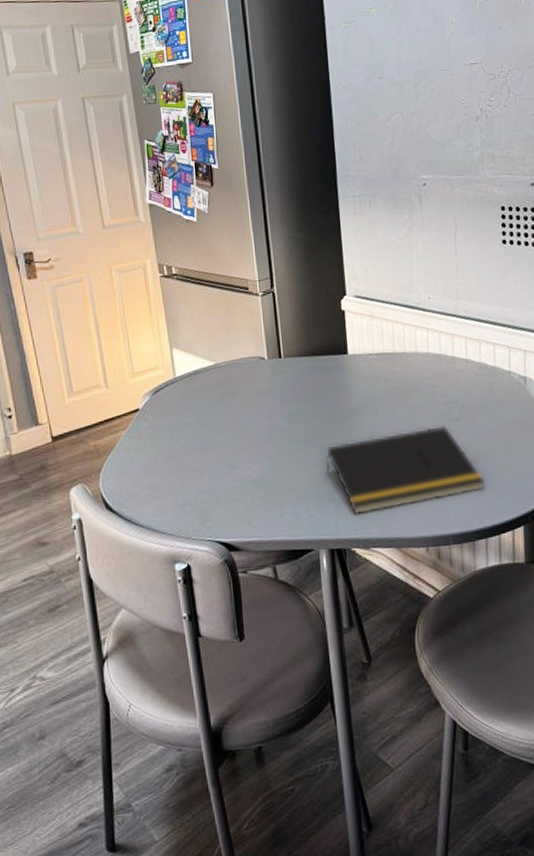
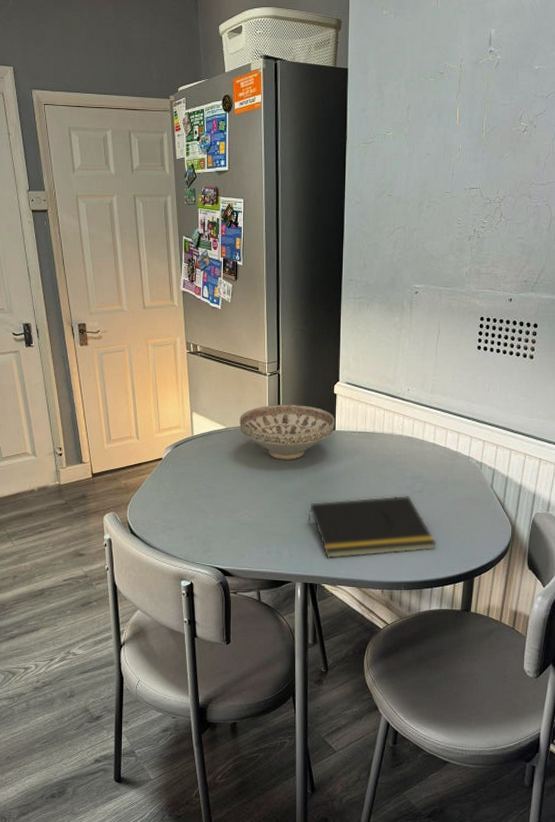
decorative bowl: none [231,327,348,397] -> present [239,405,336,460]

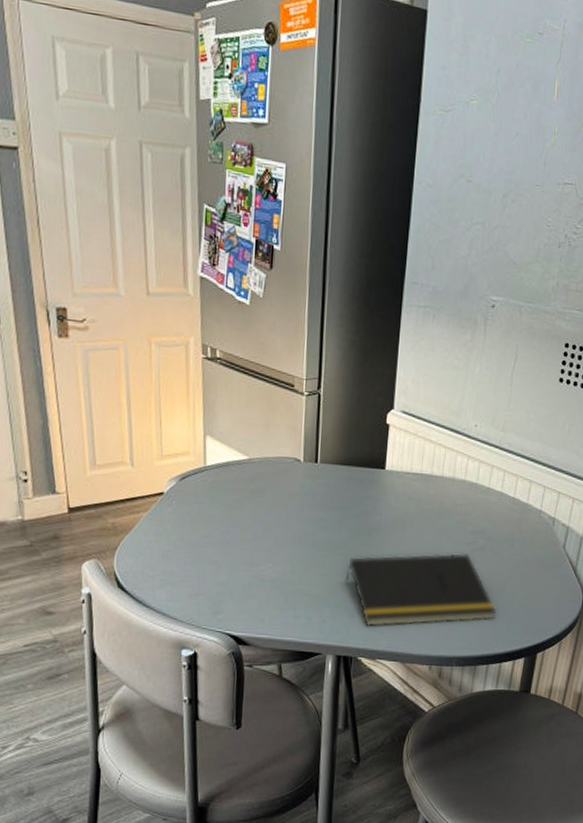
decorative bowl: present [239,405,336,460] -> none [266,433,386,503]

